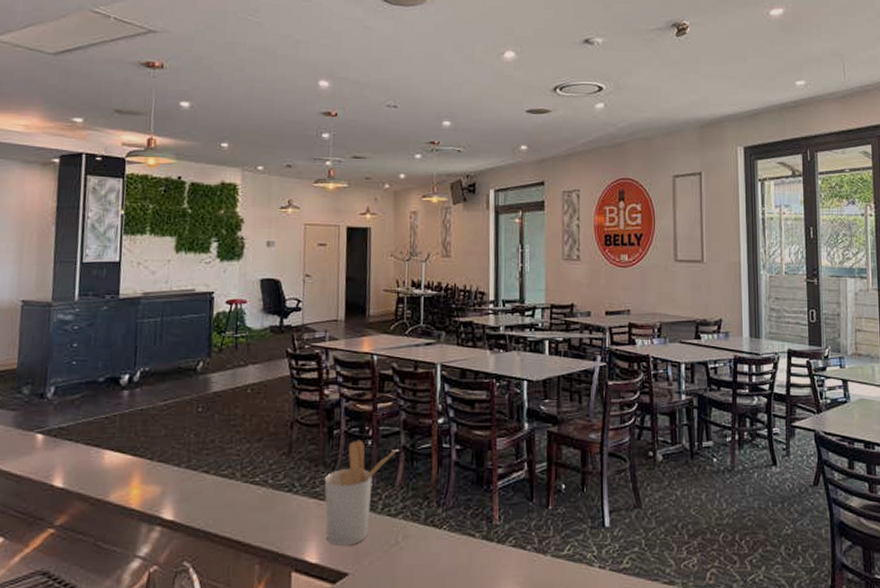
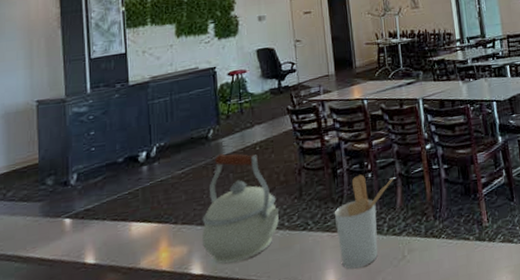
kettle: none [177,390,265,514] -> present [202,153,279,264]

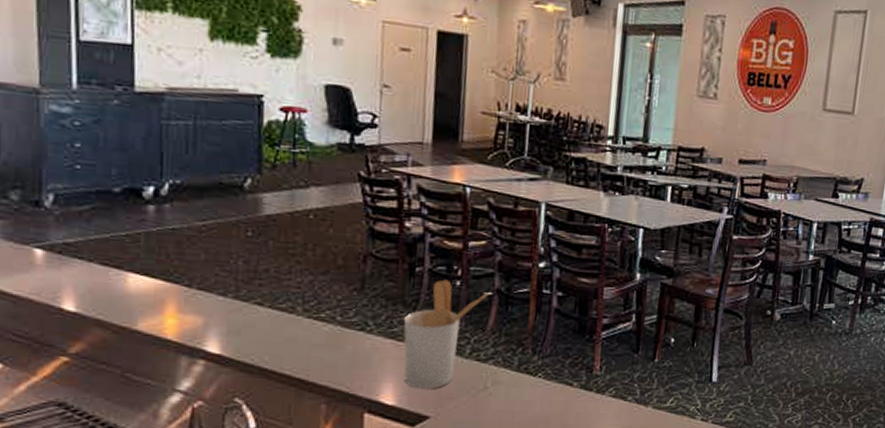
kettle: present [202,153,279,264] -> none [224,212,332,350]

